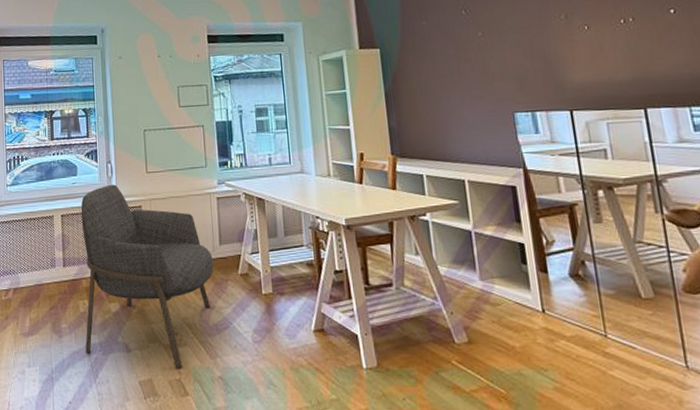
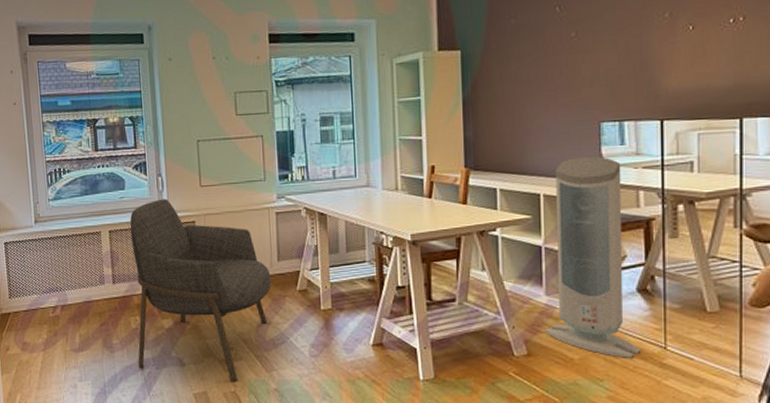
air purifier: none [477,144,582,347] -> present [545,156,641,358]

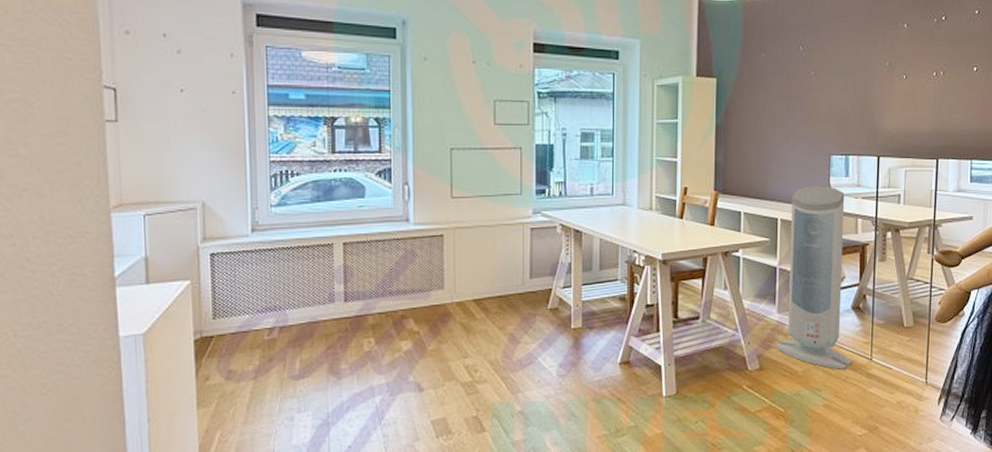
armchair: present [130,199,272,381] -> none [368,209,523,406]

